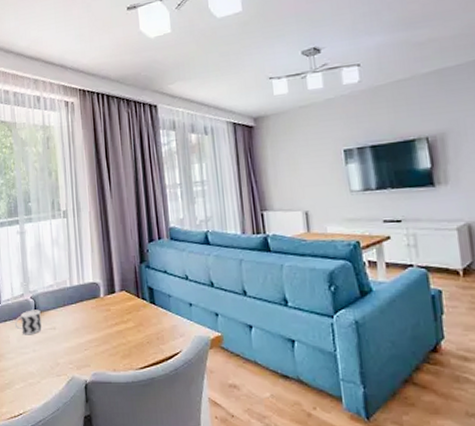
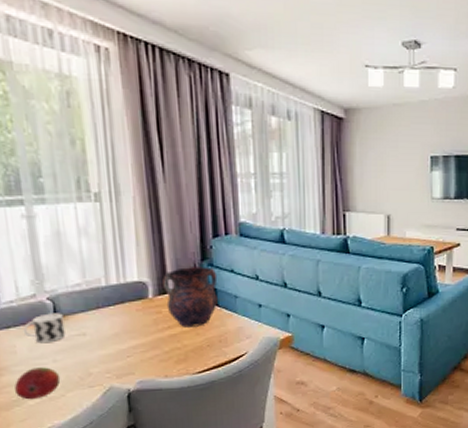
fruit: none [7,356,38,384] -> present [14,367,61,400]
vase: none [111,268,155,324] -> present [163,267,218,327]

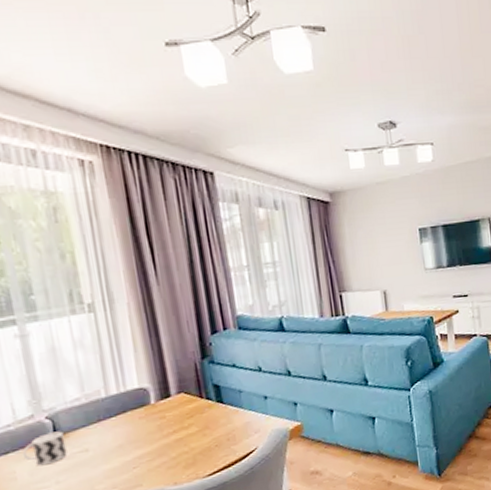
vase: present [163,267,218,327] -> none [164,365,222,430]

